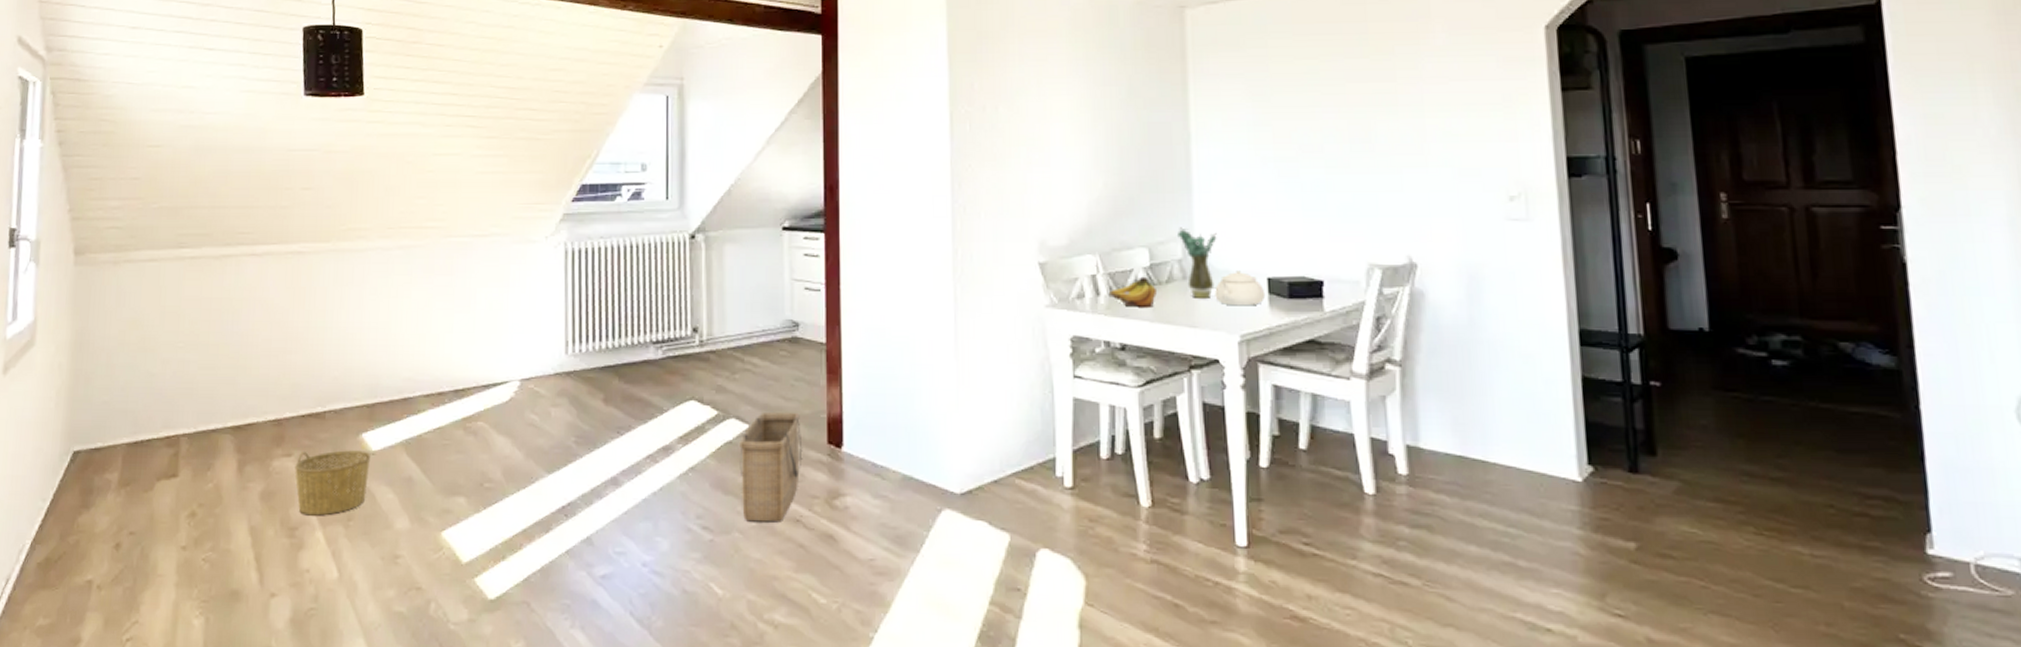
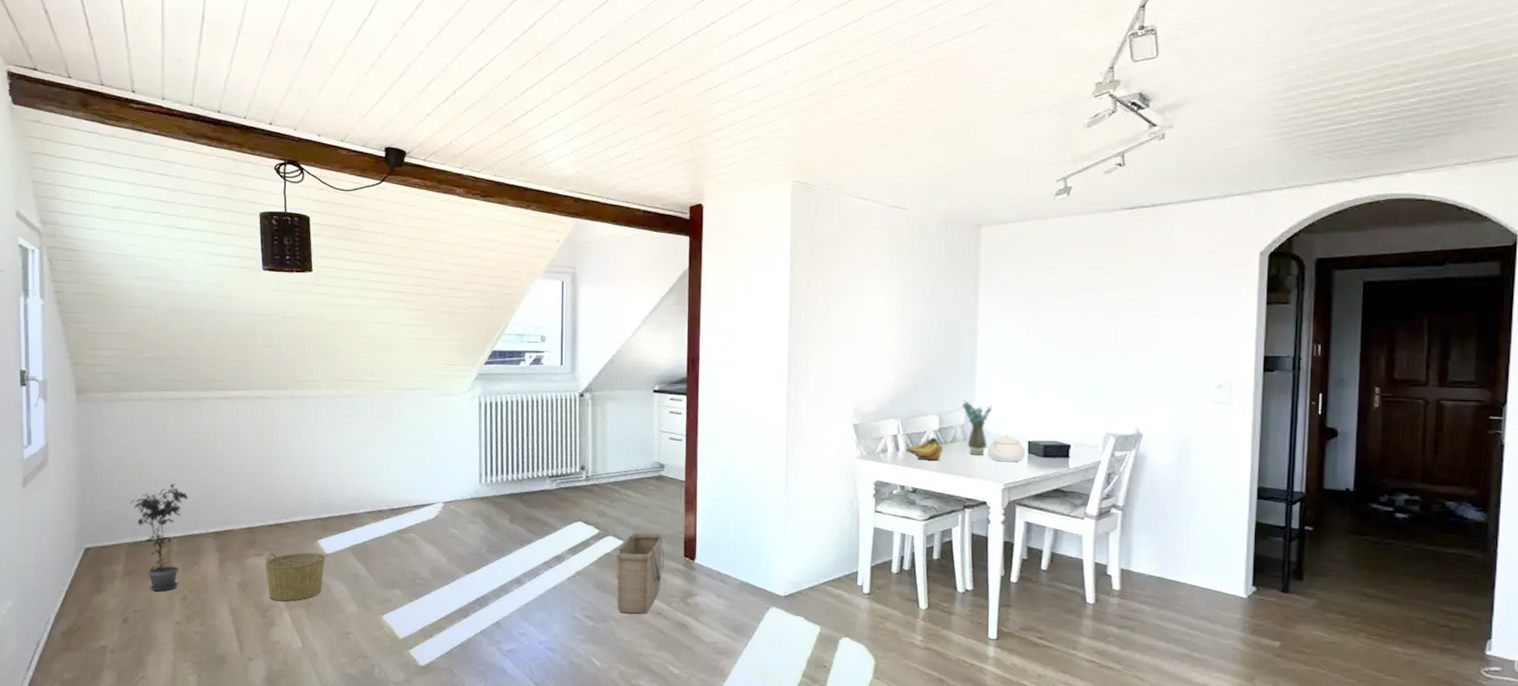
potted plant: none [131,365,204,507] -> present [130,483,189,592]

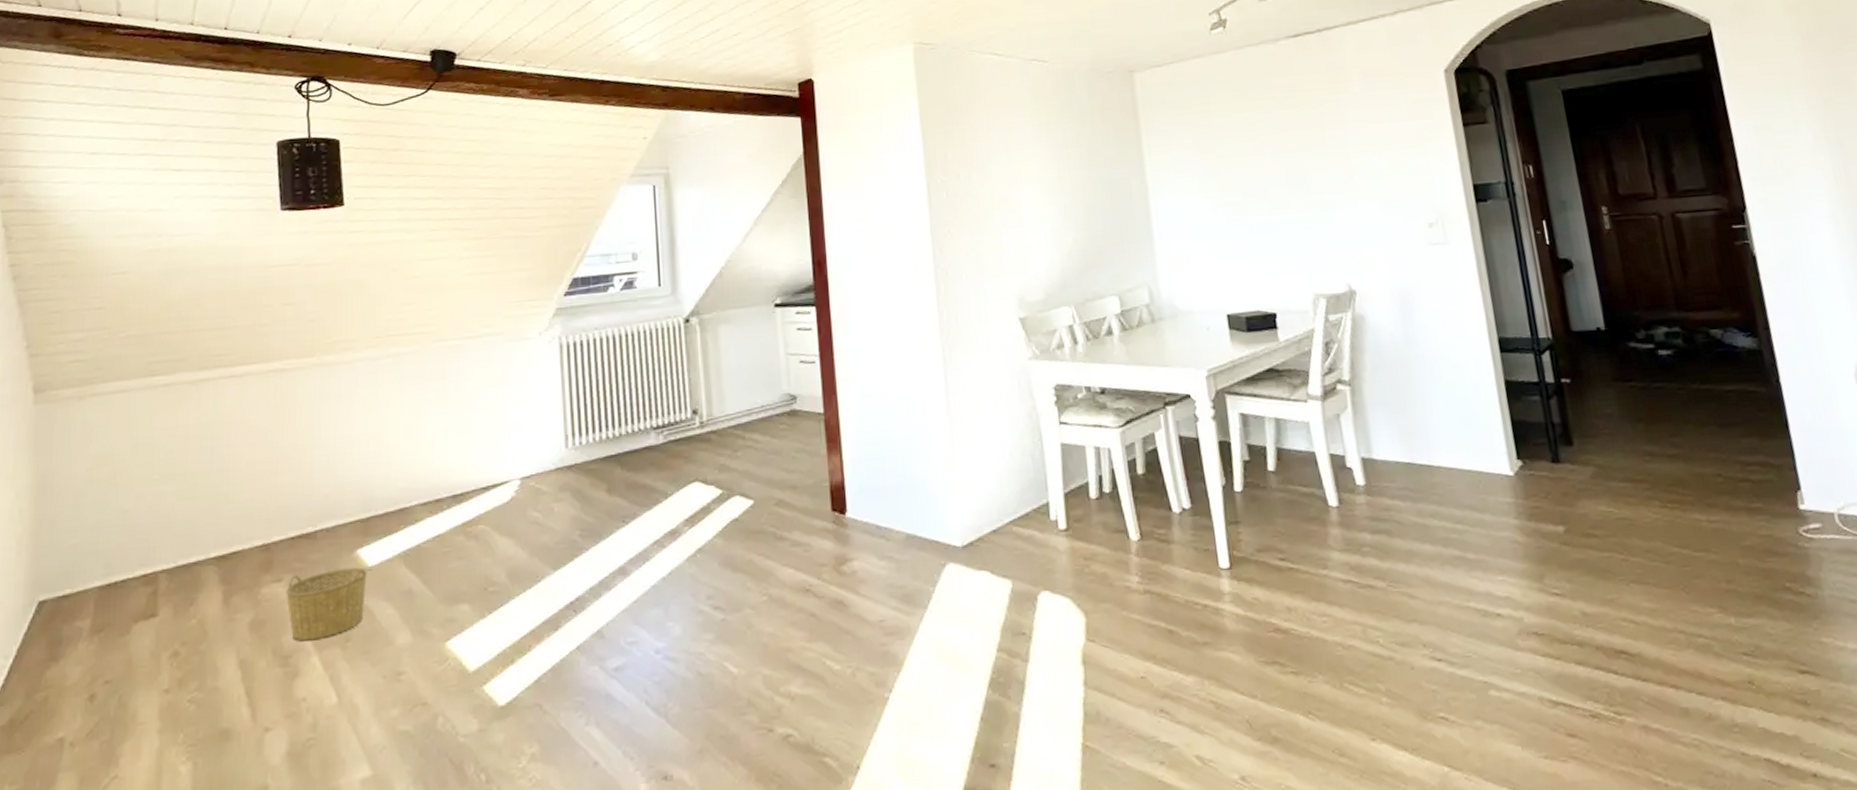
potted plant: present [130,483,189,592] -> none [102,497,183,650]
basket: present [615,531,665,614] -> none [745,483,808,597]
fruit: present [905,437,943,462] -> none [1085,322,1129,353]
vase: present [962,400,992,455] -> none [1143,274,1181,339]
teapot: present [987,435,1026,462] -> none [1181,310,1227,344]

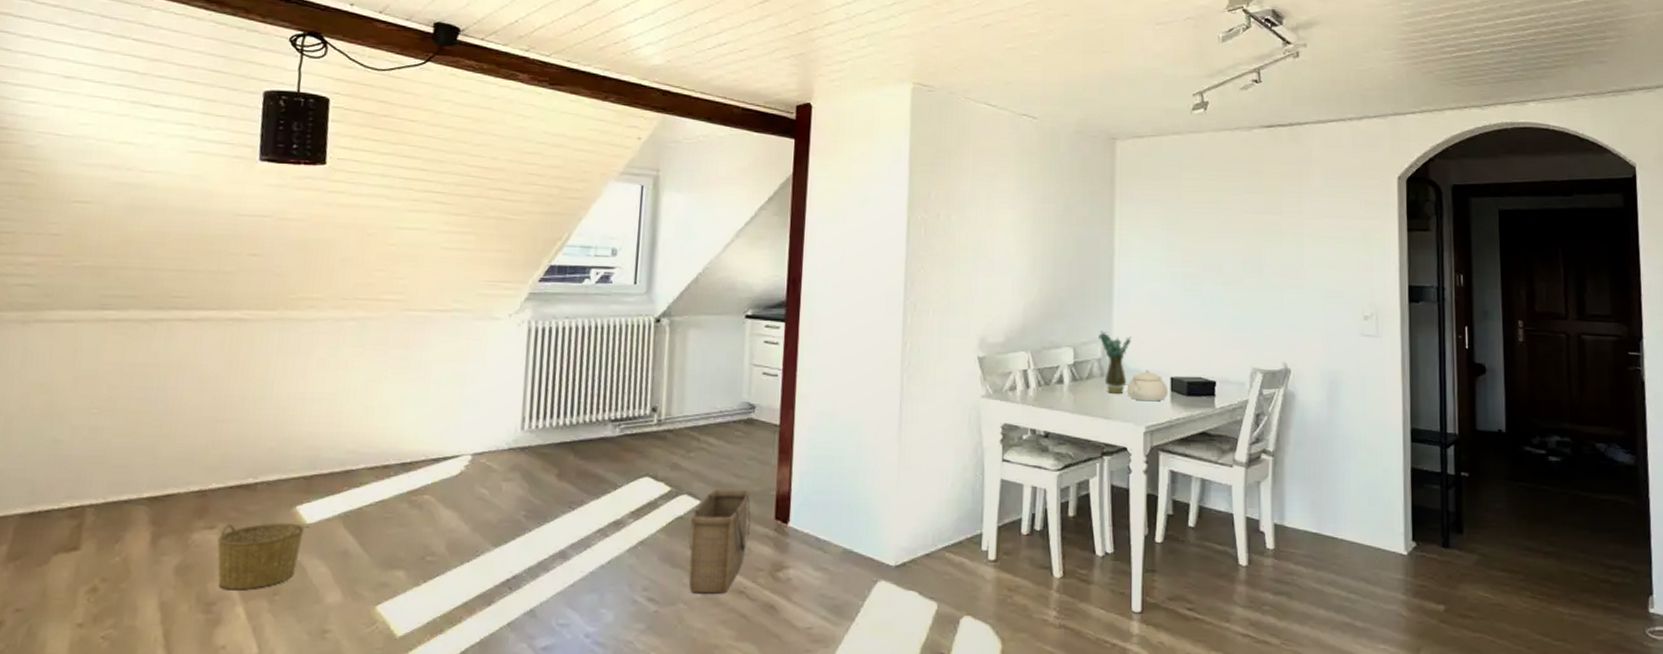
basket: none [745,483,808,597] -> present [688,488,751,594]
vase: none [1143,274,1181,339] -> present [1099,330,1131,394]
teapot: none [1181,310,1227,344] -> present [1127,370,1169,402]

